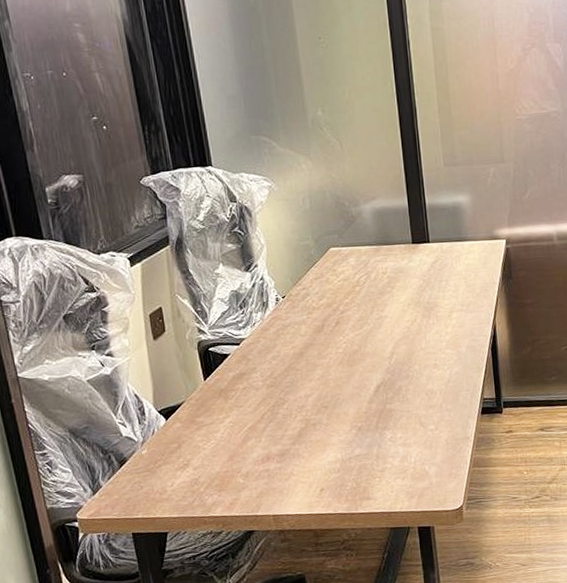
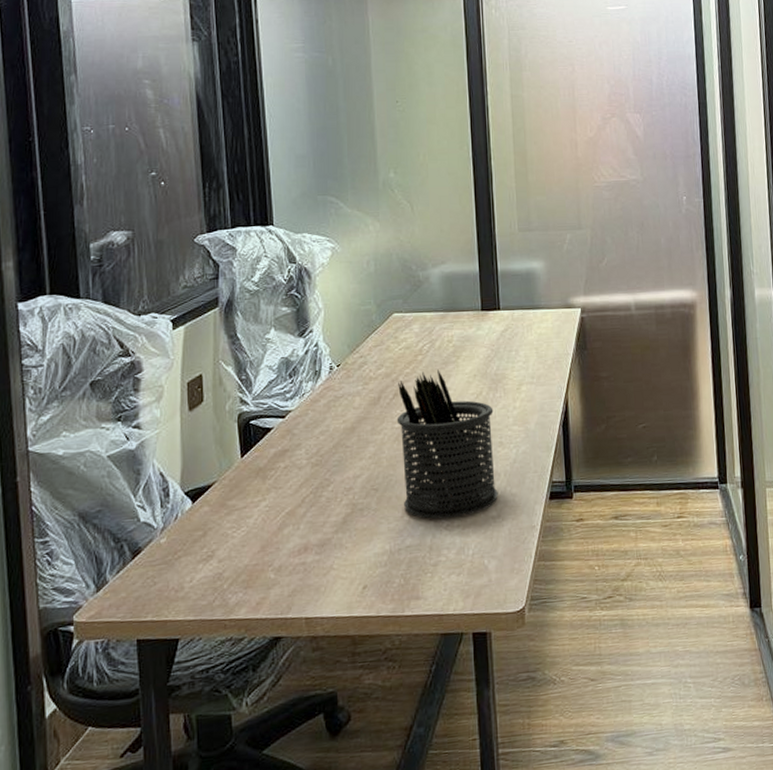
pen holder: none [339,299,435,432] -> present [396,369,498,519]

